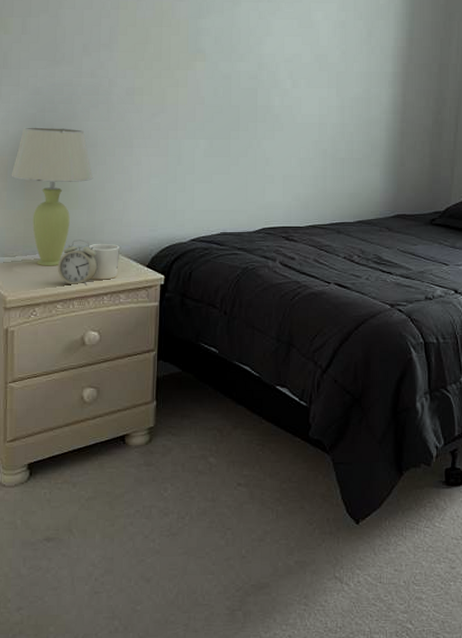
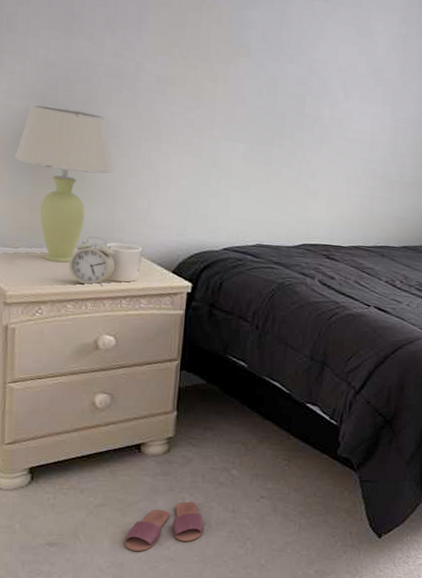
slippers: none [113,491,186,545] -> present [124,501,204,552]

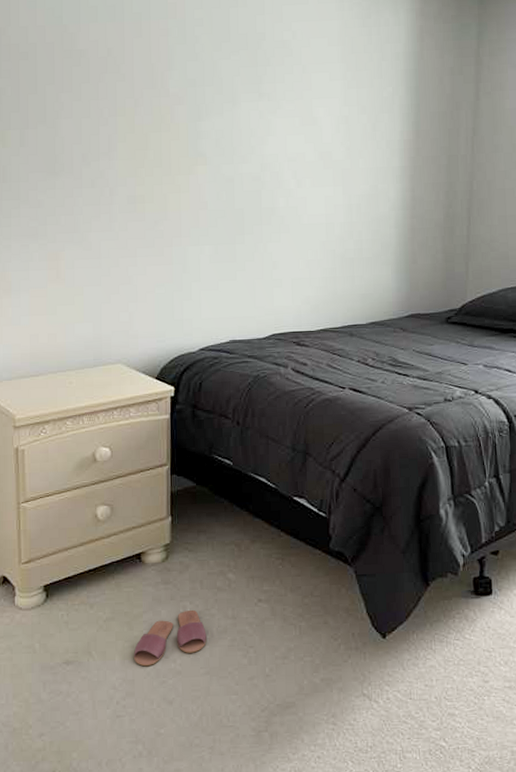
table lamp: present [14,104,114,263] -> none [15,240,98,383]
alarm clock: present [68,236,116,288] -> none [65,353,106,402]
mug: present [104,242,142,283] -> none [94,356,128,394]

